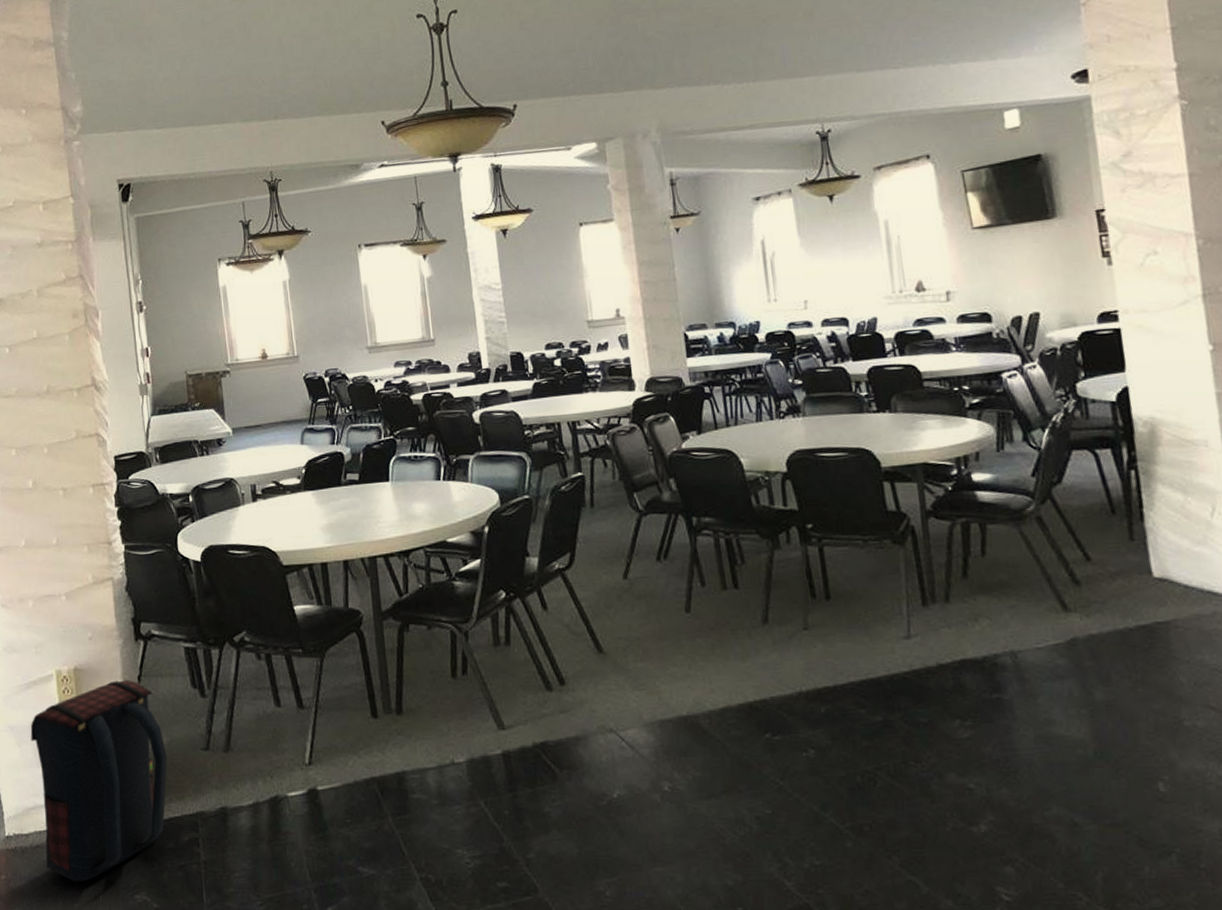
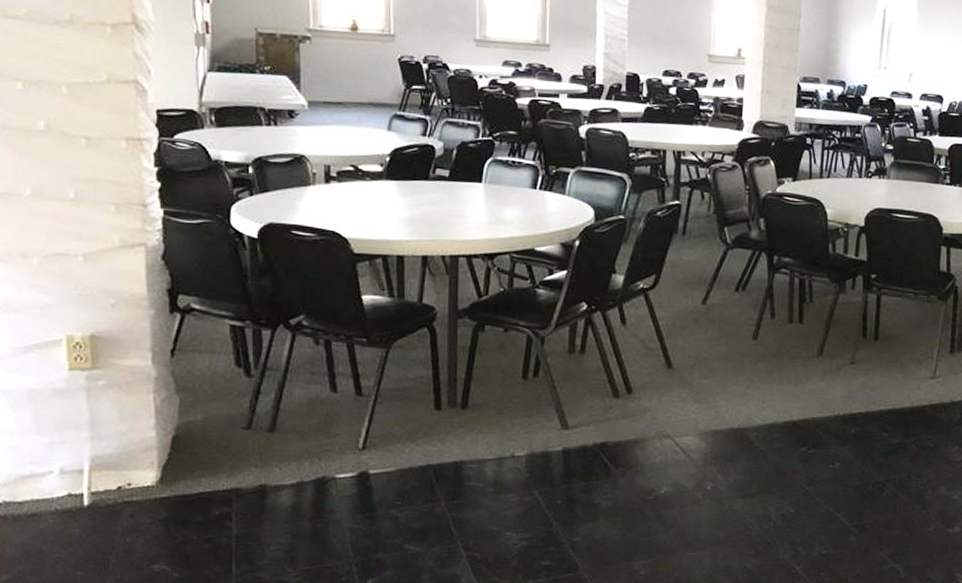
satchel: present [30,680,167,883] -> none [30,352,200,551]

